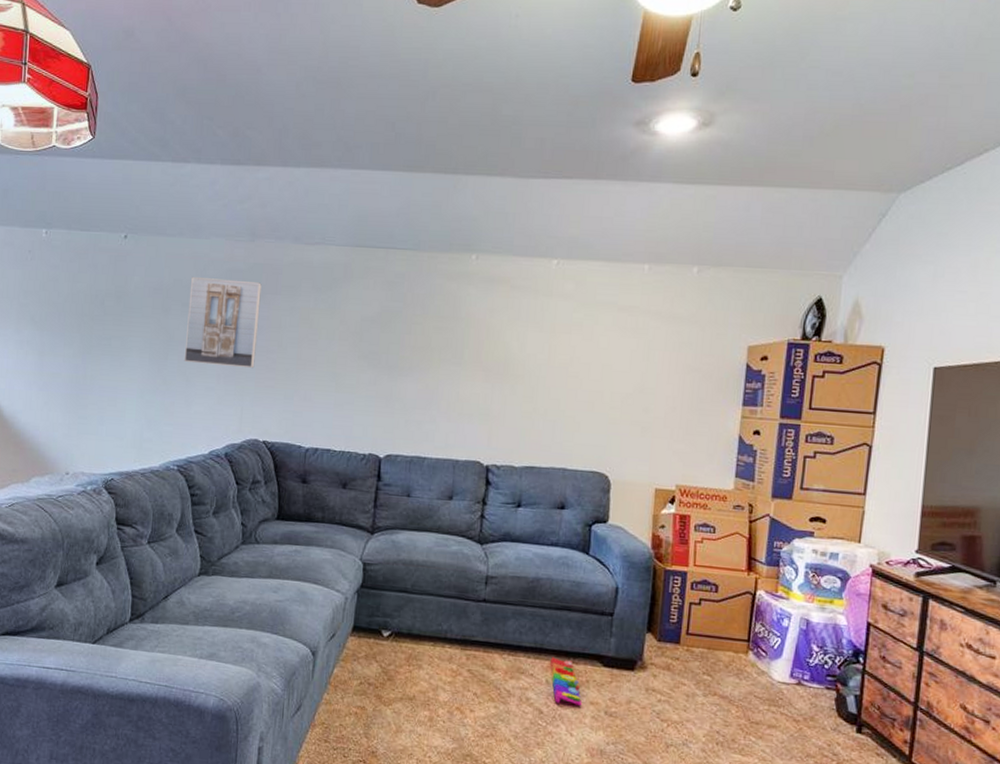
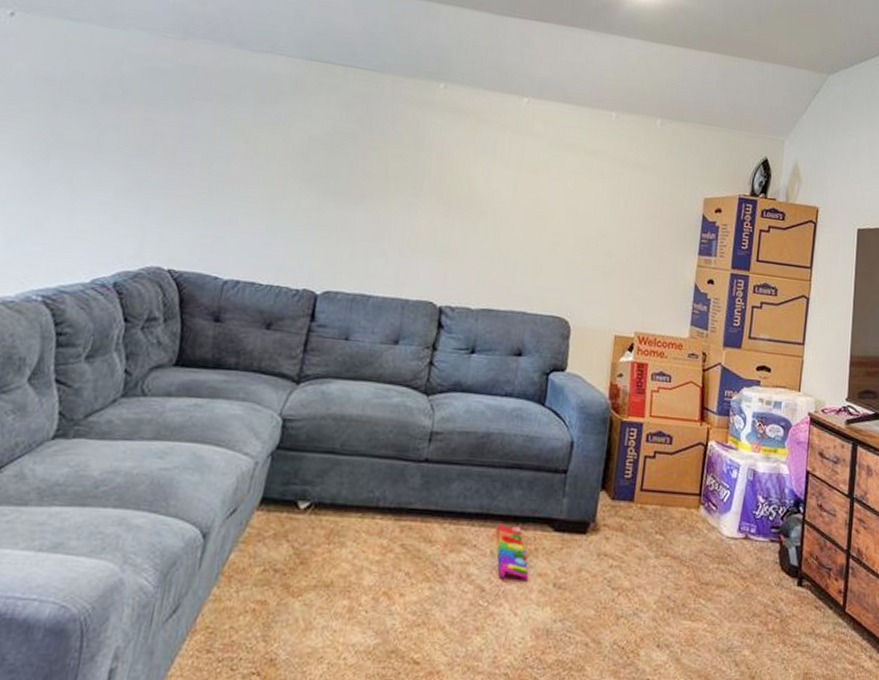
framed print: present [184,277,262,369] -> none [71,71,190,183]

